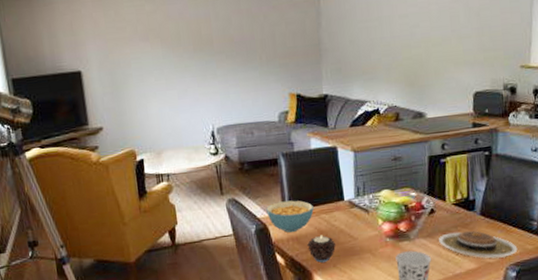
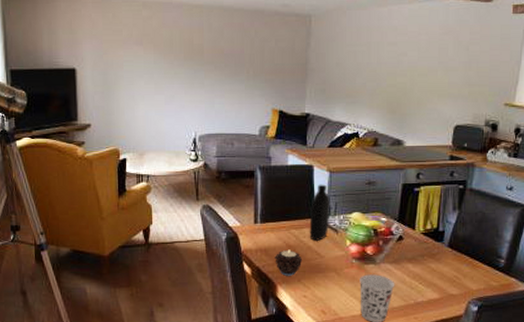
cereal bowl: present [266,200,314,233] -> none [239,213,284,243]
bottle: none [338,165,360,223] -> present [309,184,332,241]
plate: present [439,230,518,259] -> none [404,261,482,291]

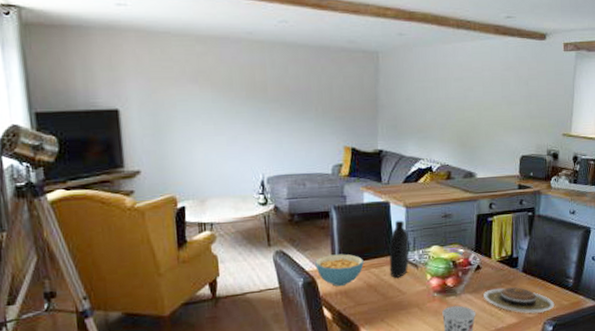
cereal bowl: none [239,213,284,243] -> present [315,253,364,286]
candle: present [275,249,303,276] -> none [356,289,385,317]
plate: none [404,261,482,291] -> present [484,287,555,314]

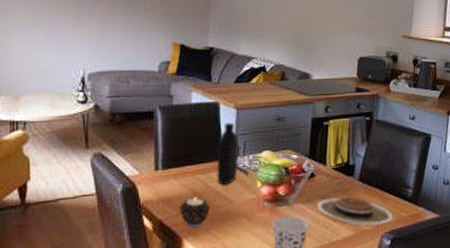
cereal bowl: present [315,253,364,286] -> none [136,157,189,193]
candle: none [356,289,385,317] -> present [179,197,211,228]

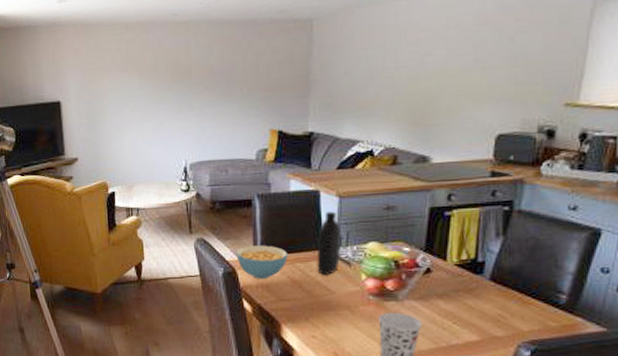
cereal bowl: none [136,157,189,193] -> present [236,245,288,279]
candle: present [179,197,211,228] -> none [278,285,310,314]
plate: present [317,196,393,226] -> none [434,297,536,332]

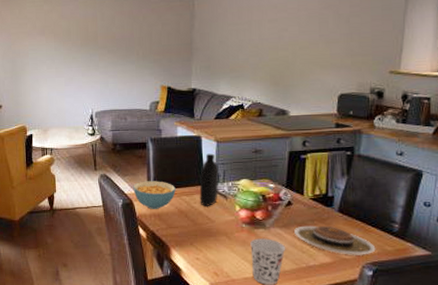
plate: none [434,297,536,332] -> present [294,225,376,255]

